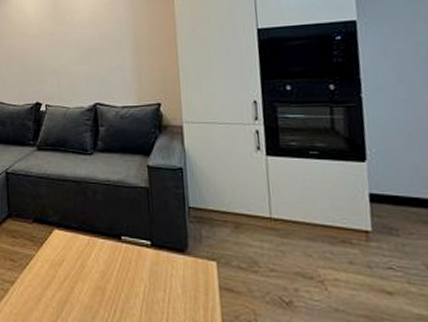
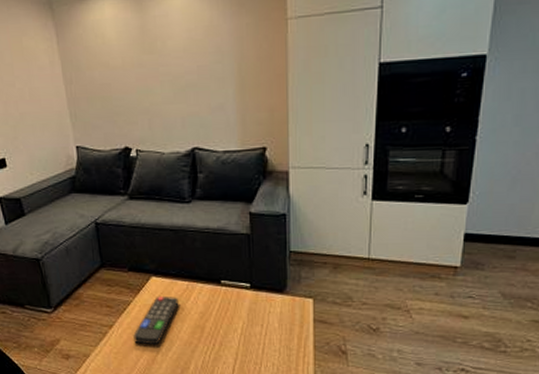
remote control: none [34,250,80,308] -> present [133,295,179,345]

